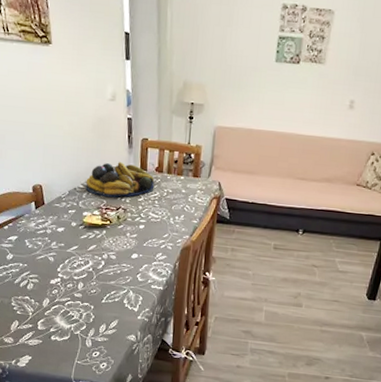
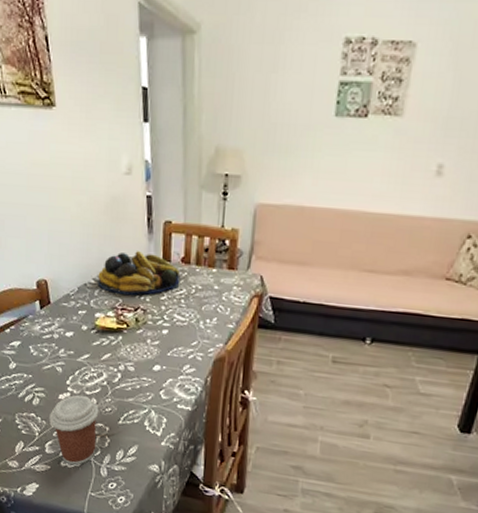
coffee cup: none [42,279,86,339] -> present [49,394,99,465]

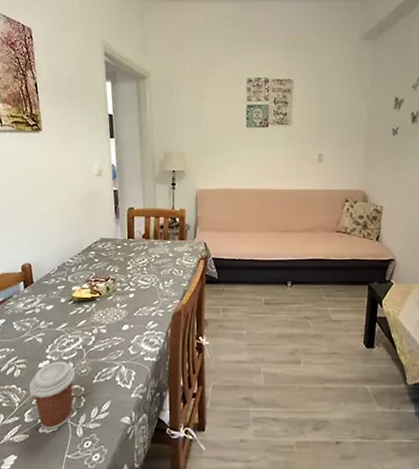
fruit bowl: present [97,250,181,296] -> none [74,232,142,269]

